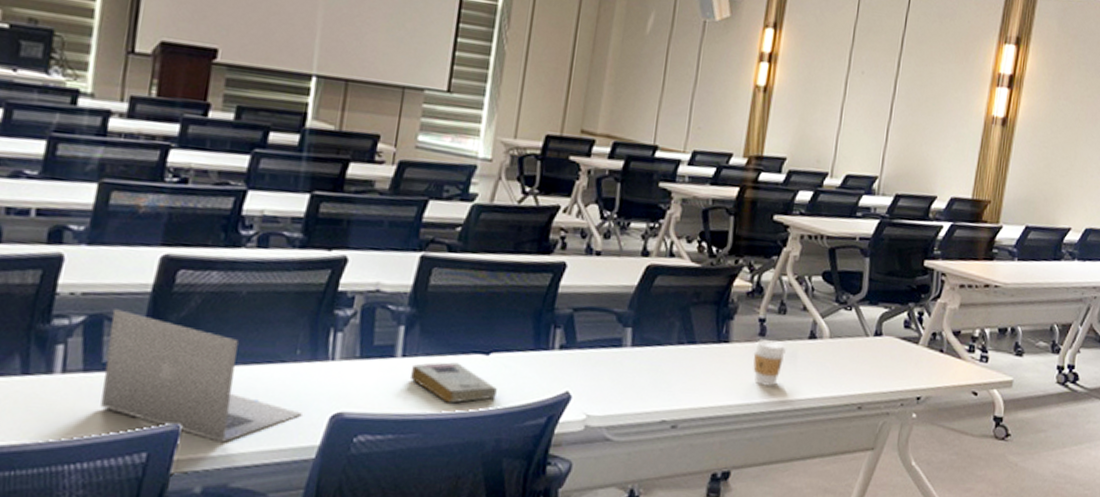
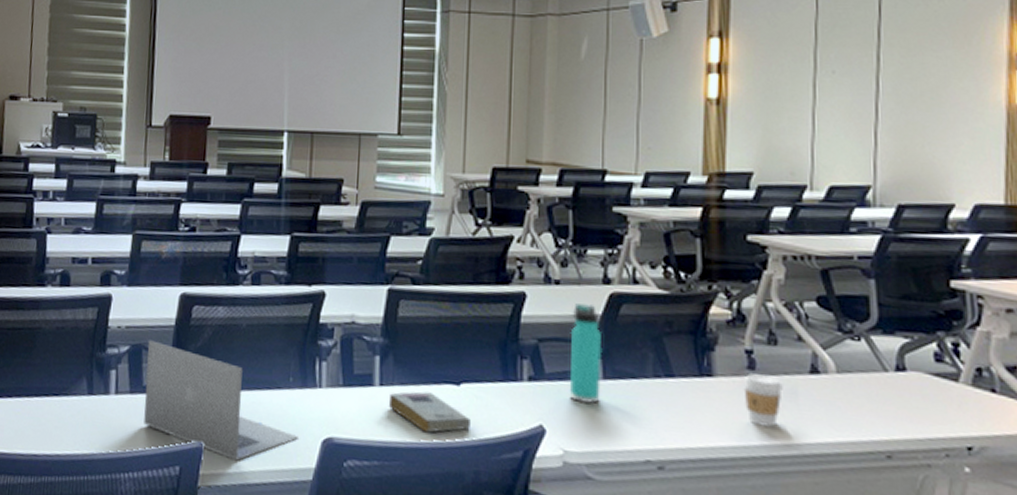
thermos bottle: none [597,274,635,370] -> present [569,303,603,404]

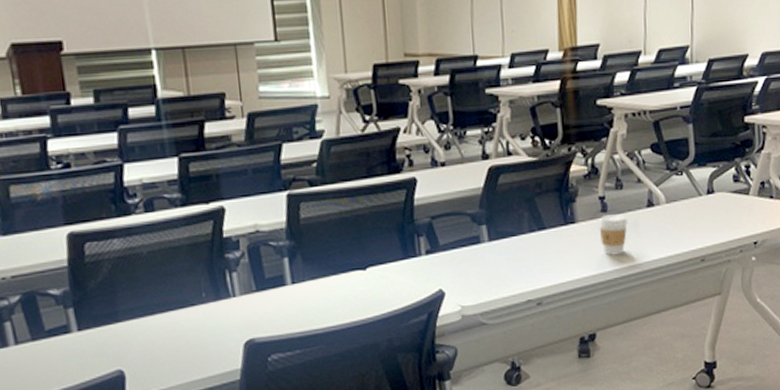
laptop: present [144,340,298,461] -> none [40,285,220,379]
book: present [389,391,471,433] -> none [303,281,380,316]
thermos bottle: present [569,303,603,404] -> none [458,179,488,265]

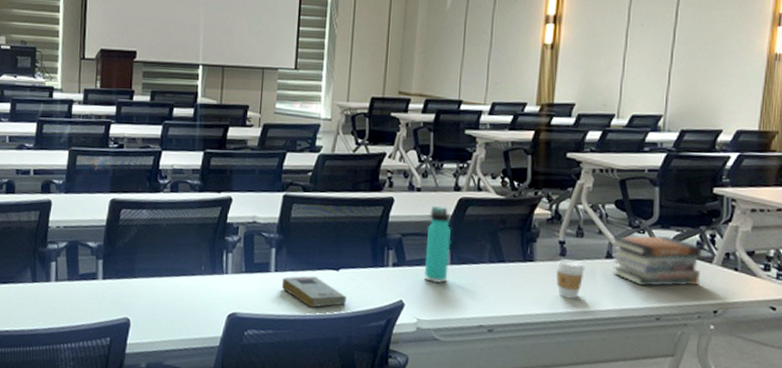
book: none [303,281,380,316] -> present [282,276,346,308]
thermos bottle: none [458,179,488,265] -> present [423,206,451,284]
book stack: none [650,173,741,229] -> present [610,236,704,286]

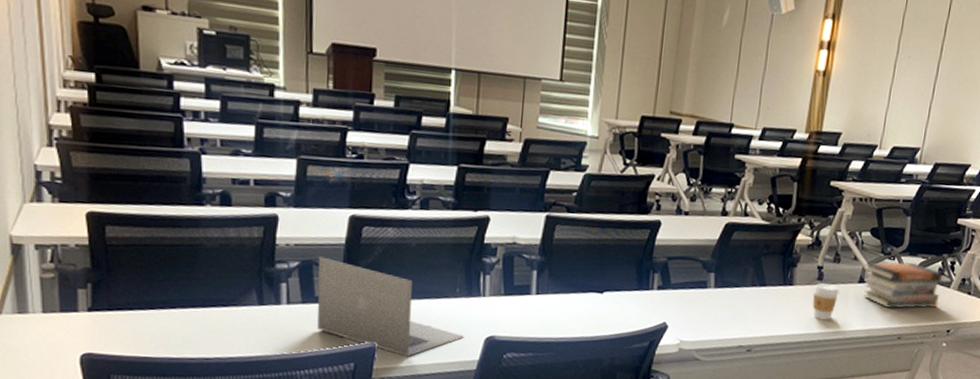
laptop: none [80,237,208,332] -> present [317,256,464,357]
book: present [282,276,346,308] -> none [544,299,610,330]
thermos bottle: present [423,206,451,284] -> none [687,230,716,306]

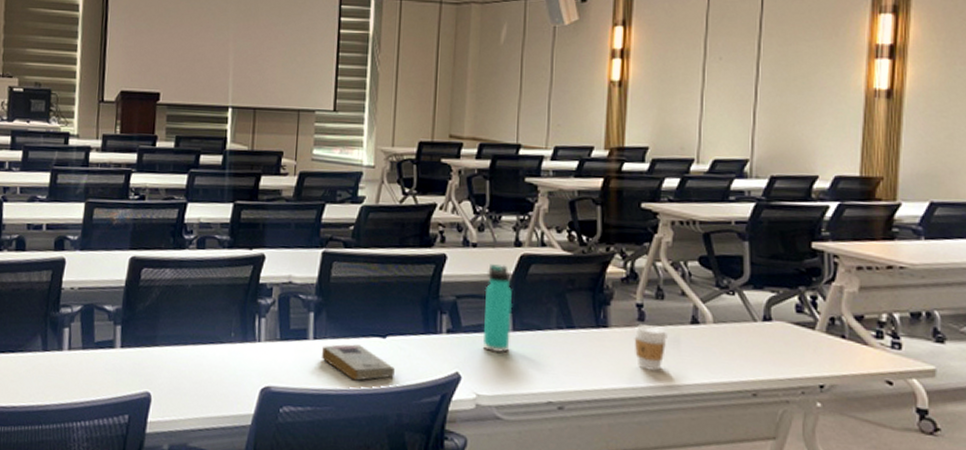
laptop: present [317,256,464,357] -> none [95,300,239,409]
book: none [544,299,610,330] -> present [322,344,395,381]
thermos bottle: none [687,230,716,306] -> present [482,264,513,353]
book stack: present [863,262,944,308] -> none [695,298,805,356]

